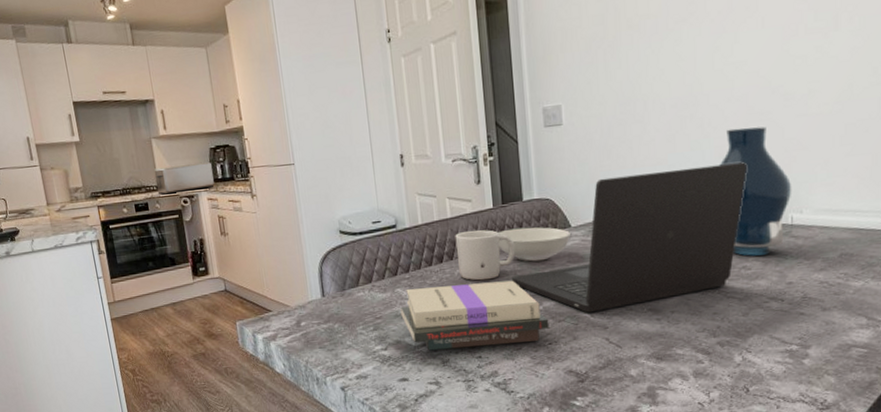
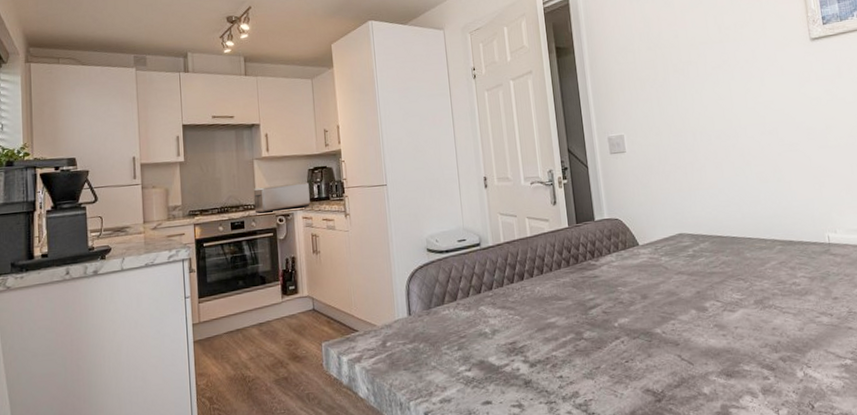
books: present [400,280,549,351] -> none [484,297,625,371]
mug: present [455,230,515,281] -> none [534,248,590,298]
bowl: present [498,227,570,262] -> none [573,245,639,279]
laptop: present [511,162,748,313] -> none [587,187,786,330]
vase: present [719,126,792,256] -> none [761,156,826,273]

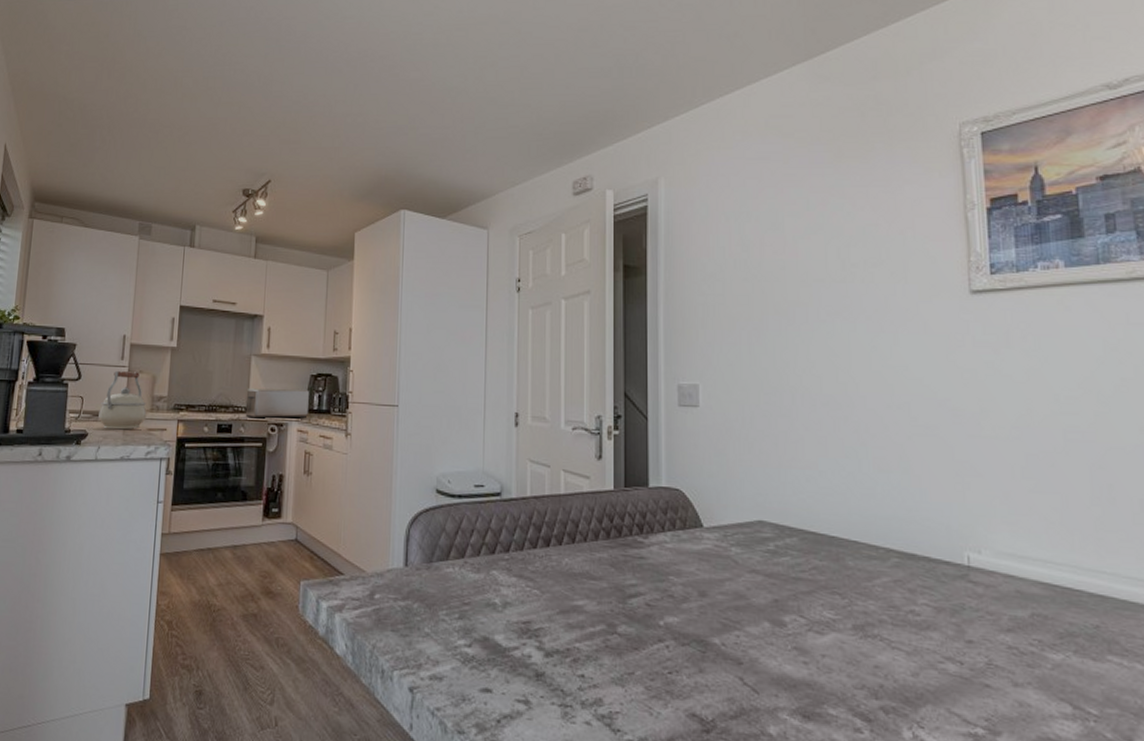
kettle: none [119,187,165,242] -> present [98,370,147,430]

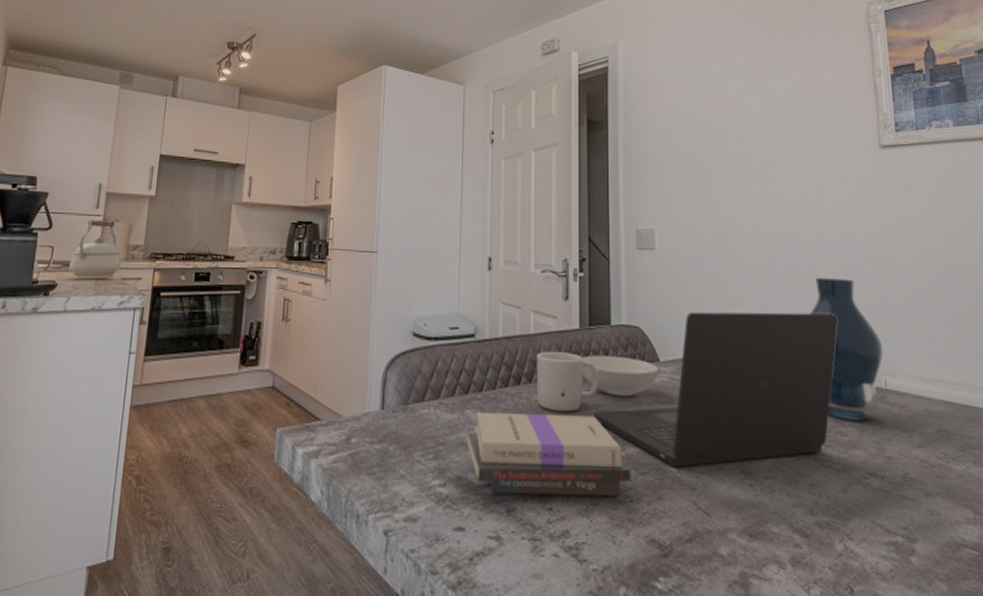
toaster: present [245,388,309,420] -> none [224,236,289,268]
books: none [493,574,670,667] -> present [467,413,631,497]
mug: none [566,512,636,577] -> present [536,351,599,412]
bowl: none [617,518,702,564] -> present [582,355,658,397]
laptop: none [628,474,913,640] -> present [592,311,838,467]
vase: none [878,439,967,600] -> present [809,277,884,421]

